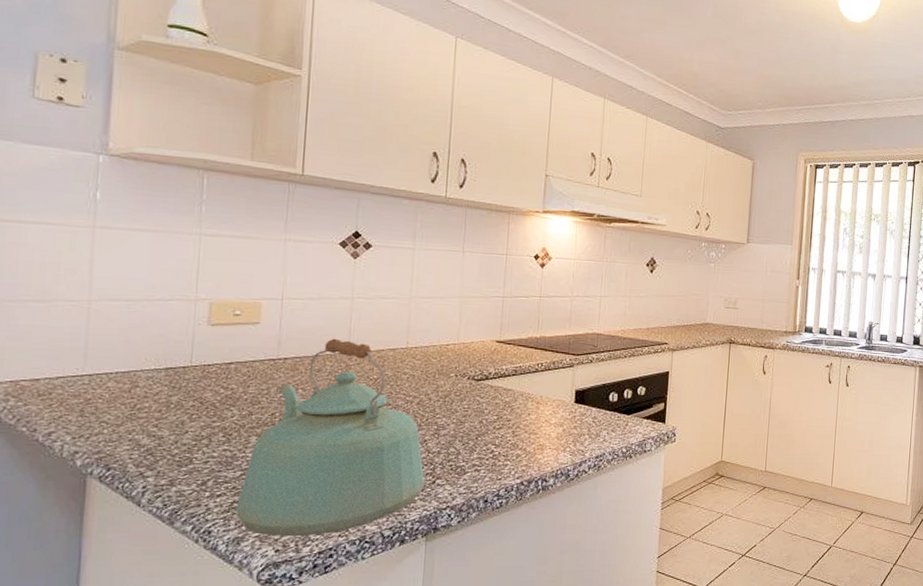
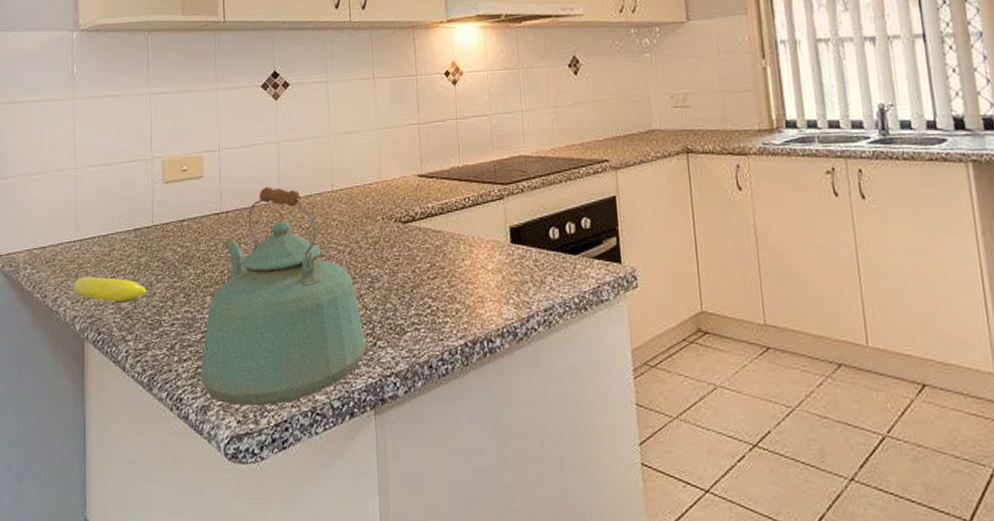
banana: none [75,412,176,439] -> present [73,276,146,302]

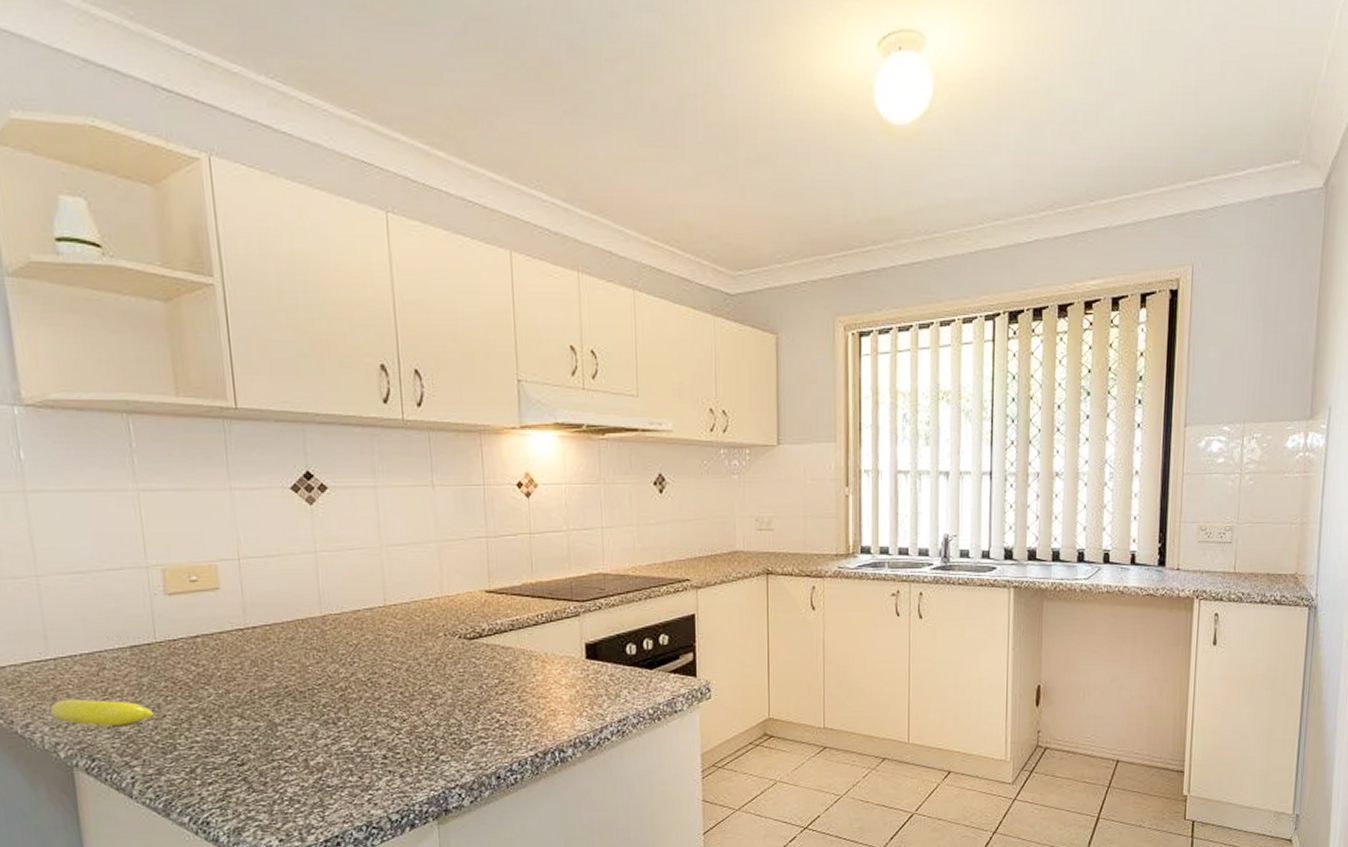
kettle: present [200,186,366,407] -> none [230,600,427,826]

